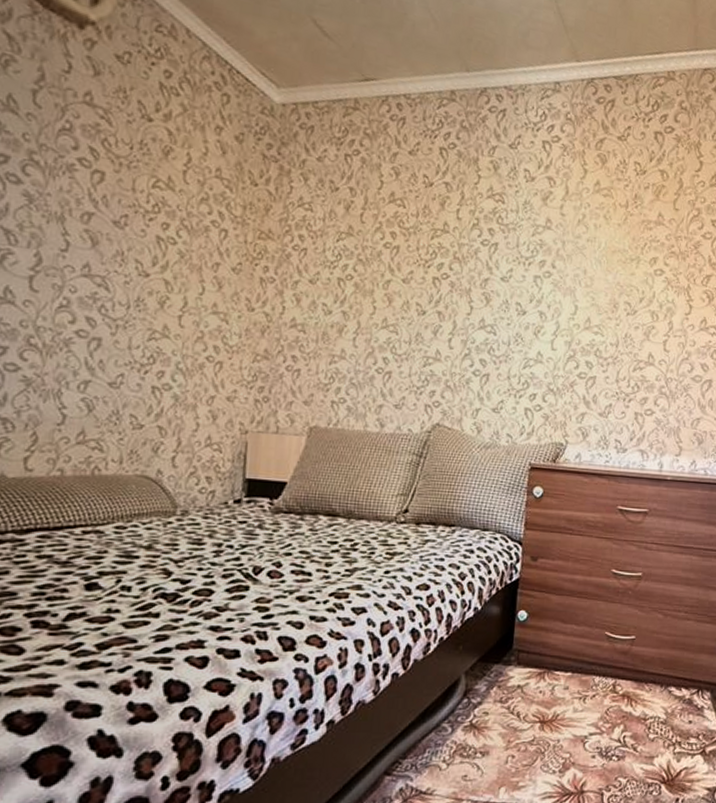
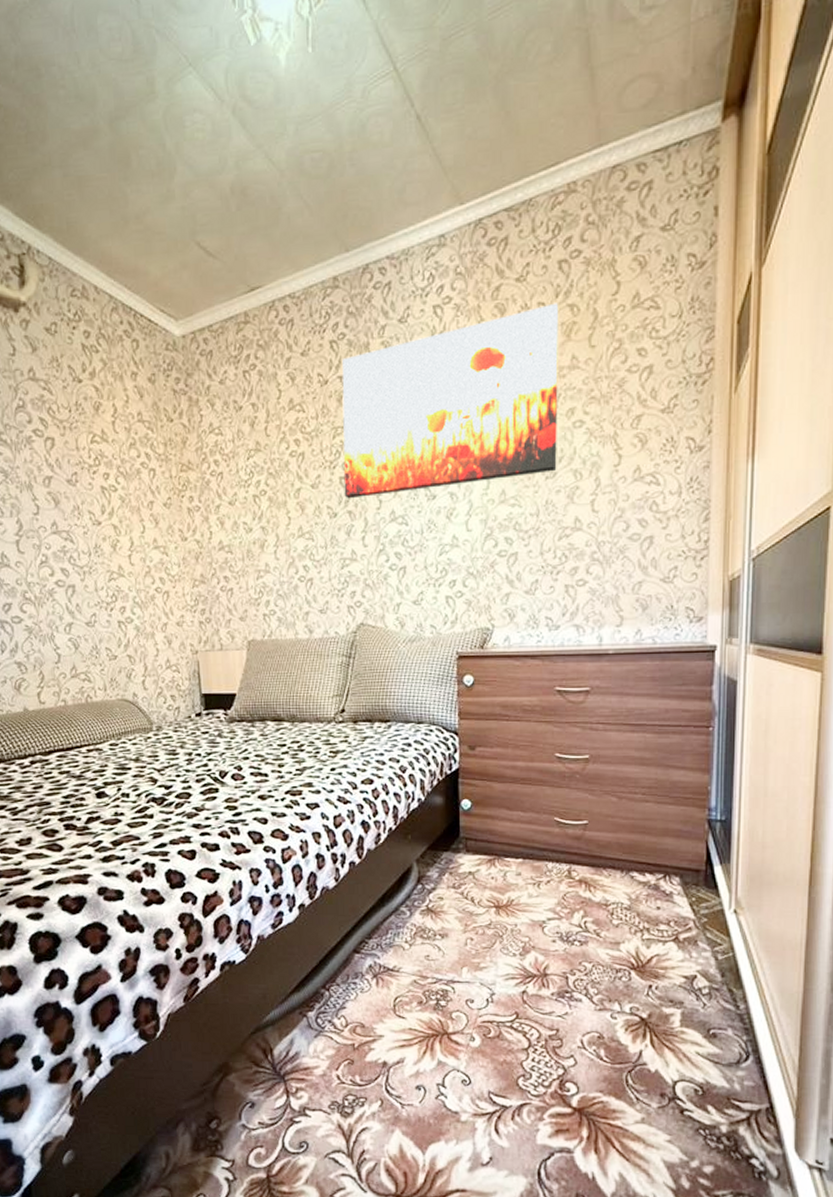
wall art: none [435,165,652,310] -> present [342,303,559,499]

